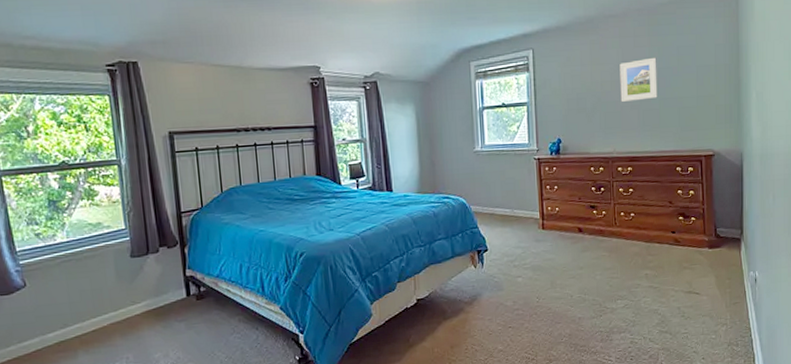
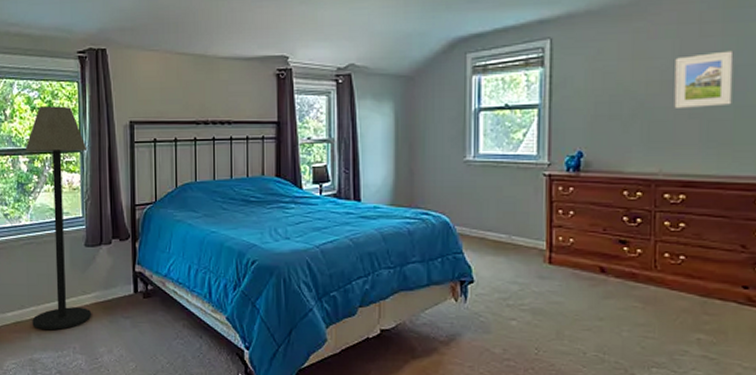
floor lamp: none [54,120,144,345] -> present [25,106,92,330]

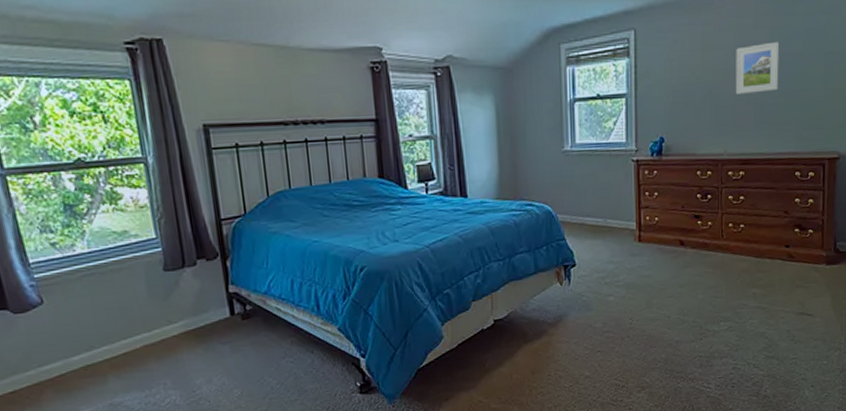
floor lamp: present [25,106,92,330] -> none [68,109,183,370]

